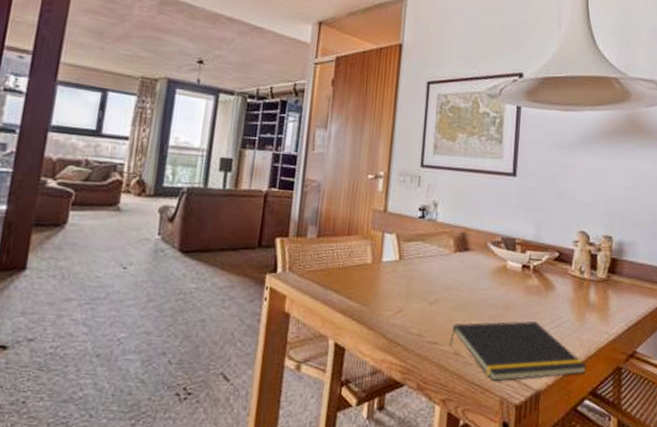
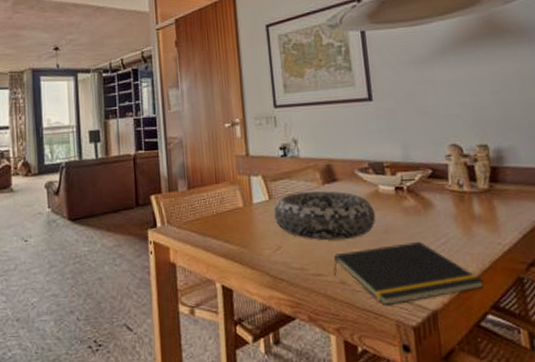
decorative bowl: none [401,257,500,311] -> present [274,191,376,241]

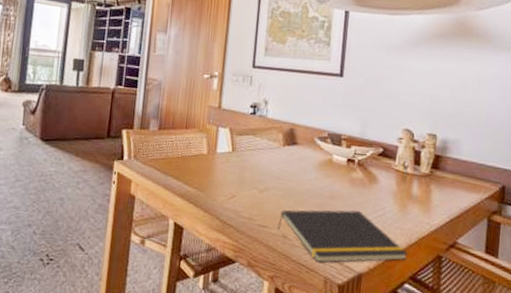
decorative bowl: present [274,191,376,241] -> none [234,149,326,199]

